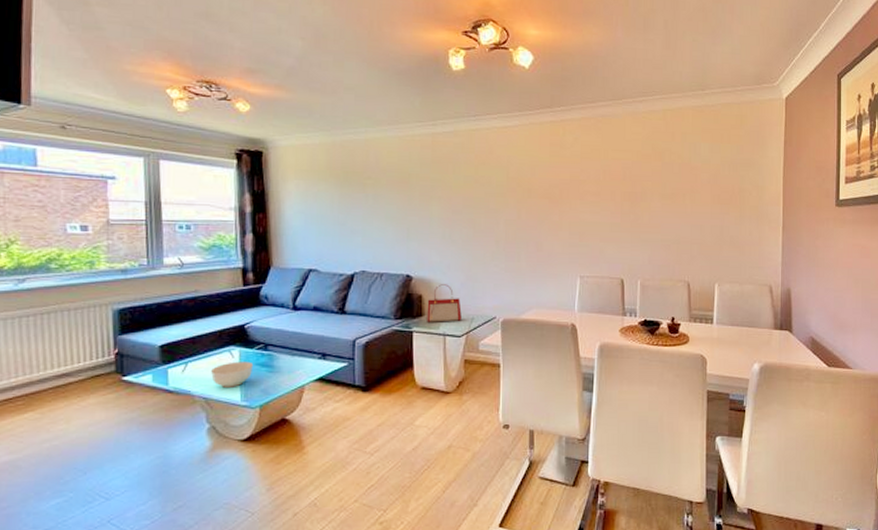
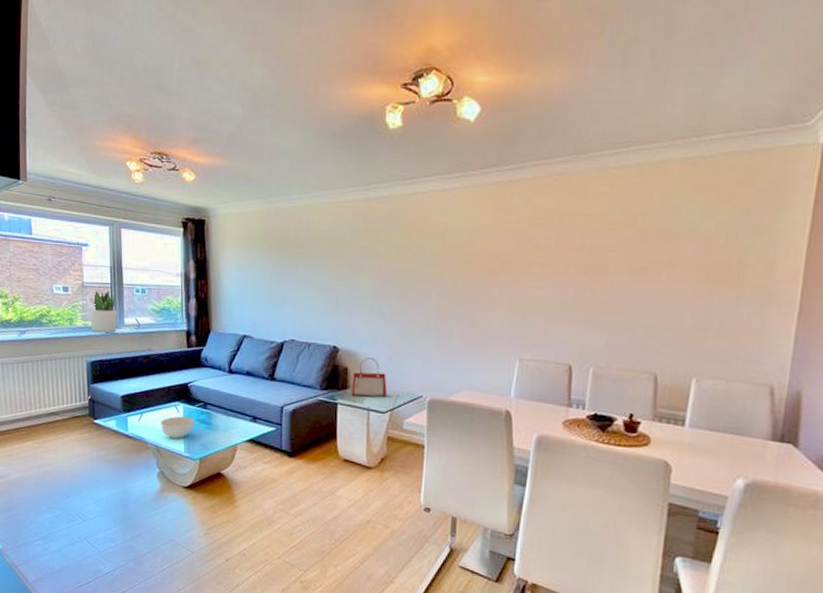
planter: none [118,225,155,276] -> present [90,288,118,334]

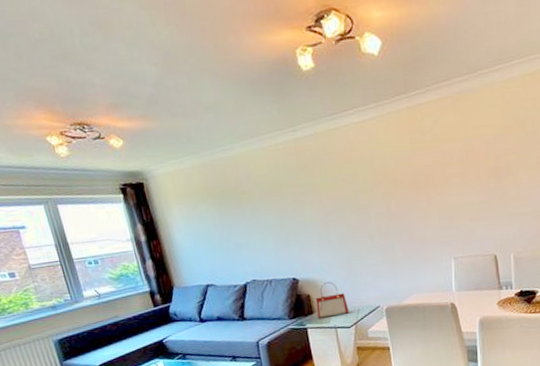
planter: present [90,288,118,334] -> none [41,266,78,312]

